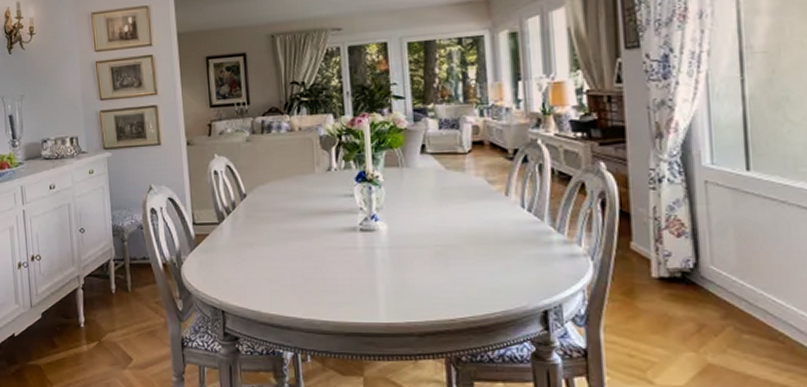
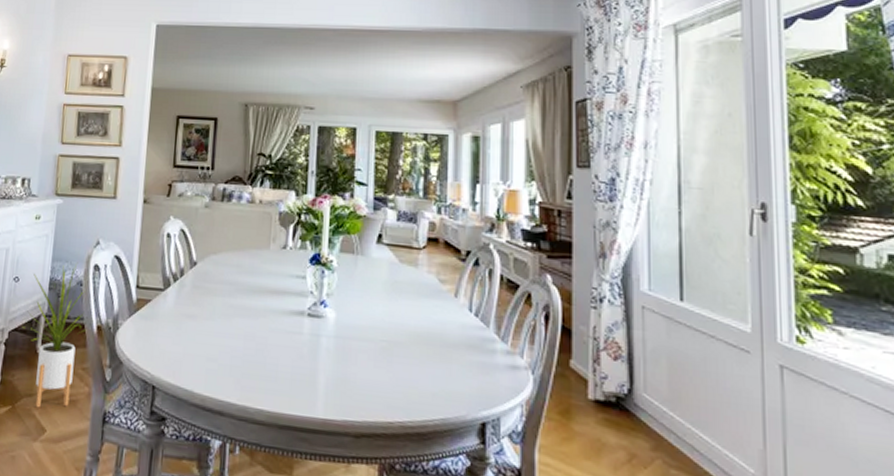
house plant: none [94,208,154,341] -> present [21,262,87,408]

